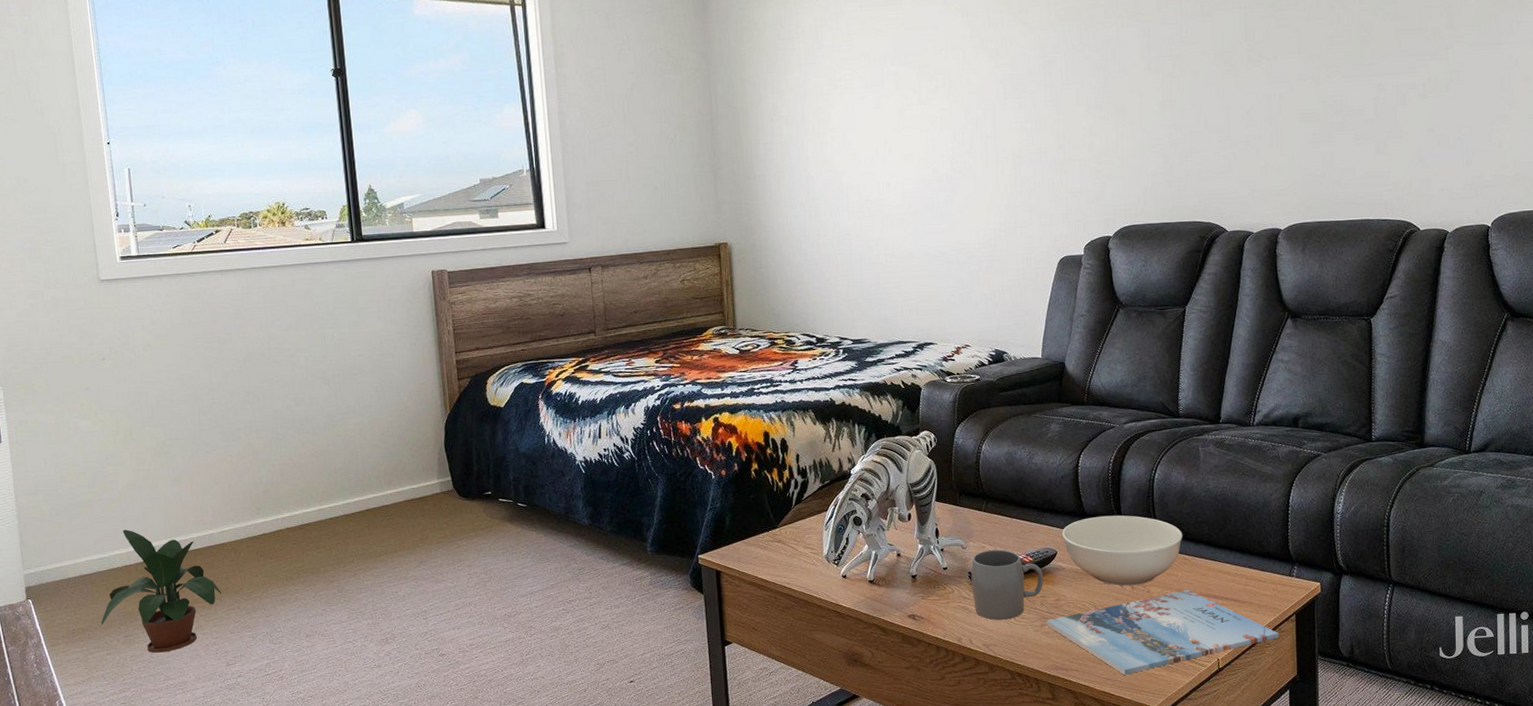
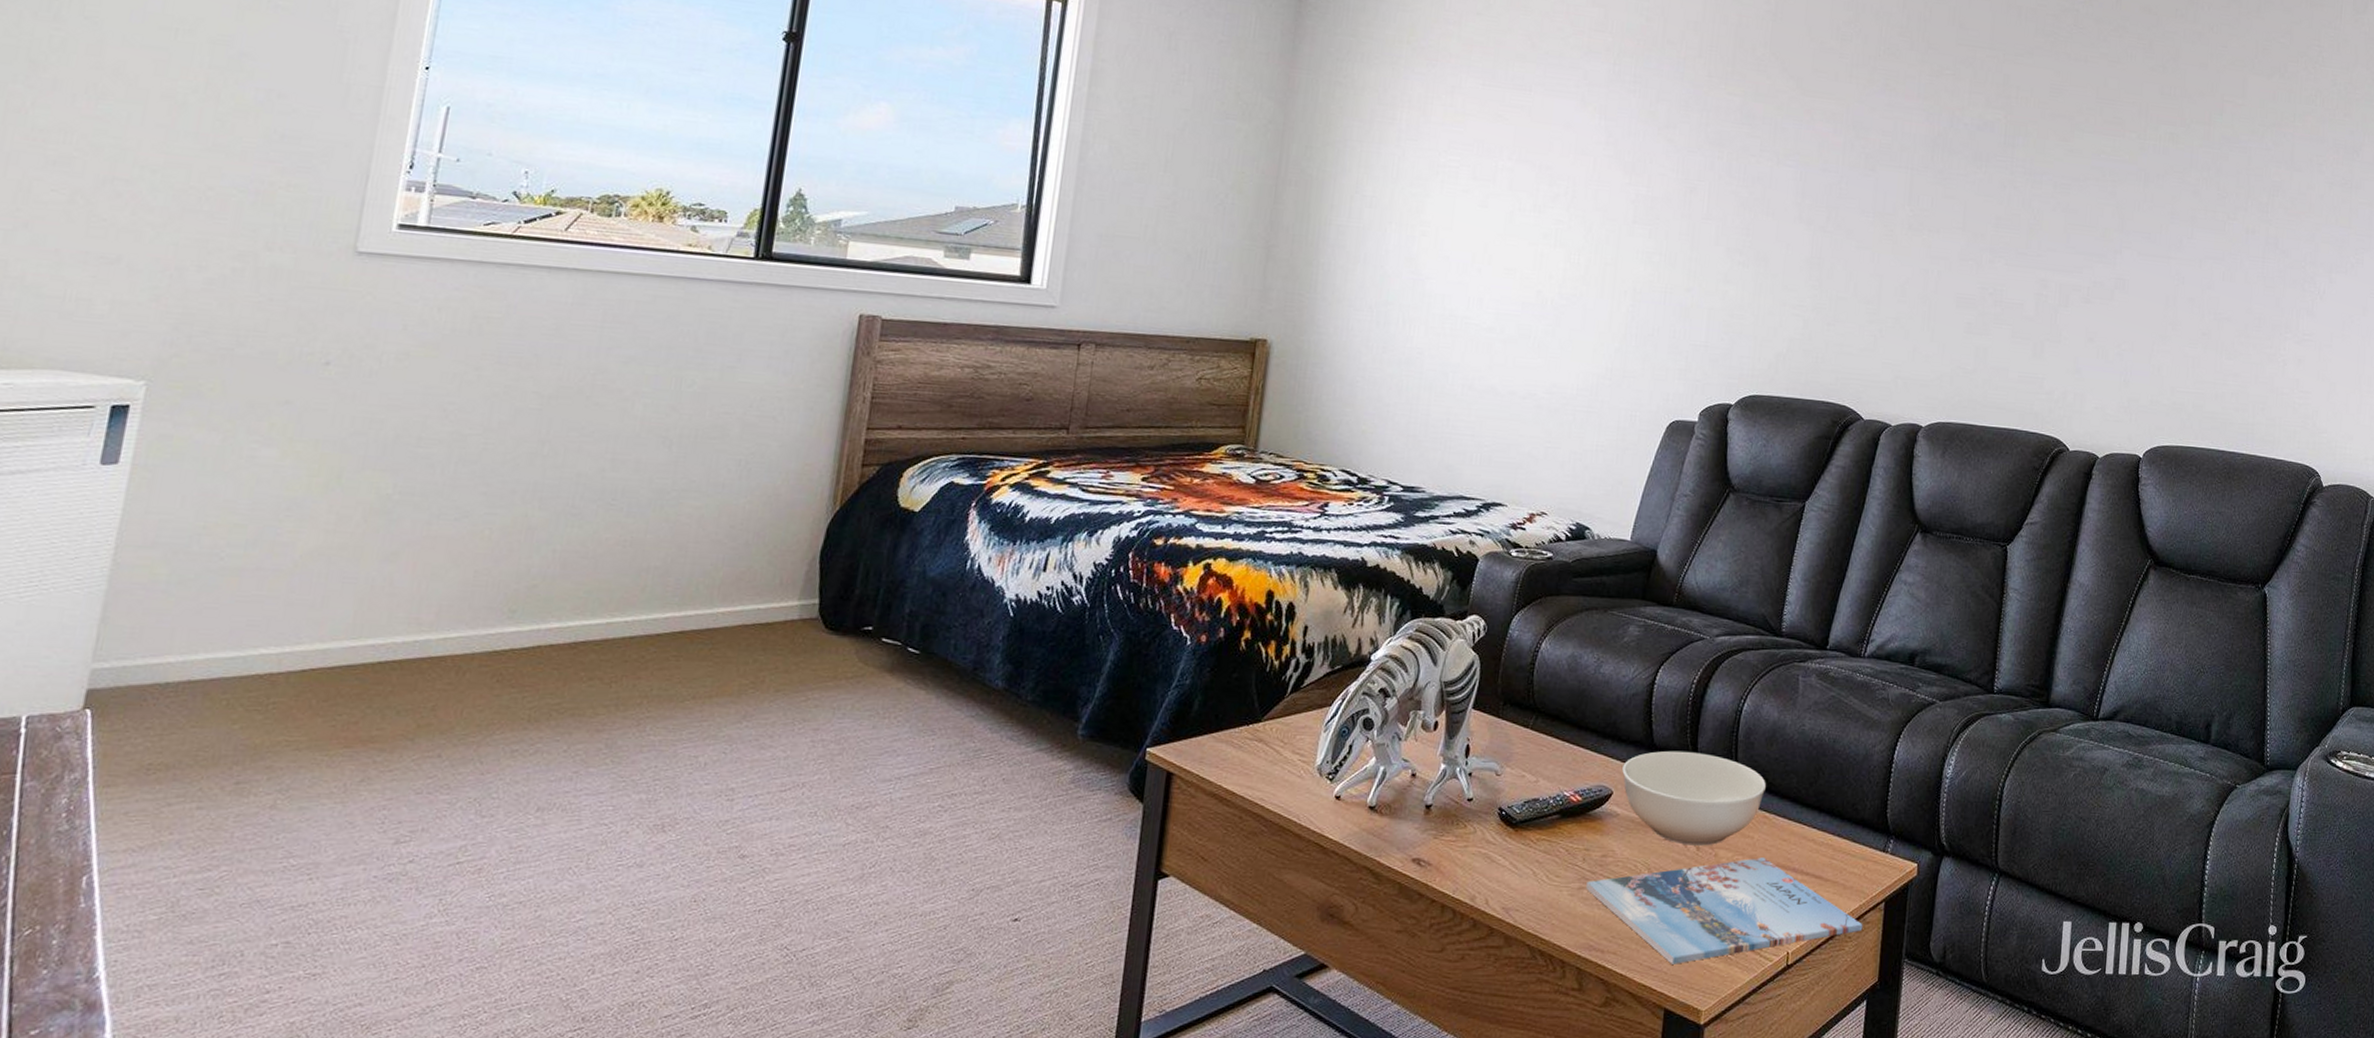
potted plant: present [101,529,222,653] -> none [201,618,419,814]
mug: present [971,549,1044,620] -> none [1499,780,1592,877]

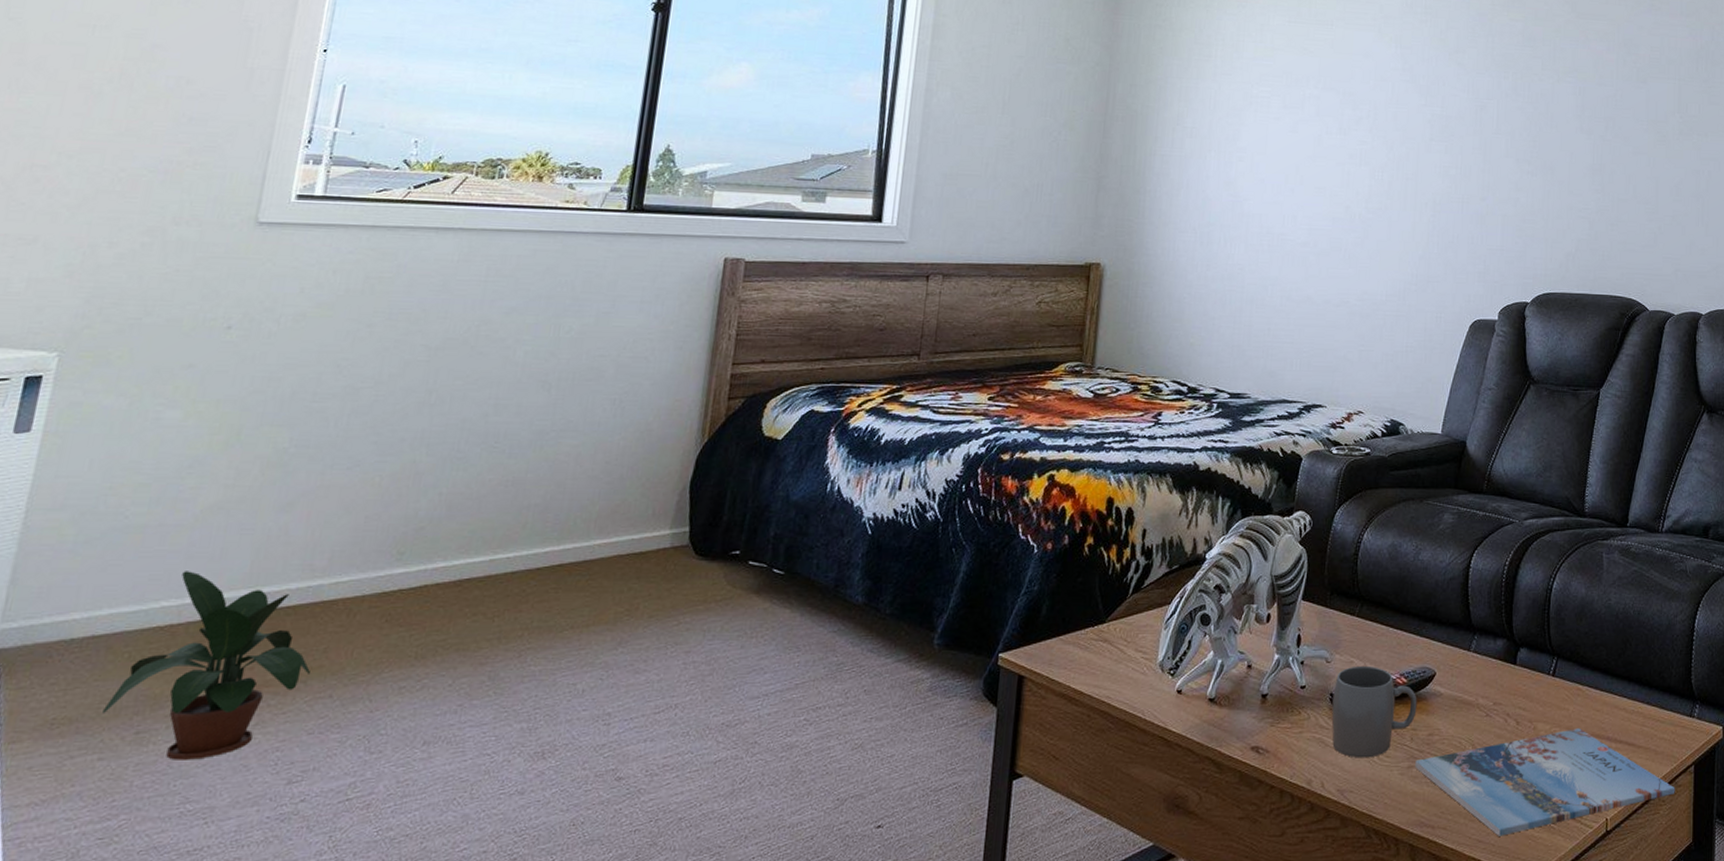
potted plant: none [201,618,419,814] -> present [103,571,311,760]
mug: none [1499,780,1592,877] -> present [1331,665,1417,758]
bowl: present [1622,750,1767,846] -> none [1444,630,1579,720]

